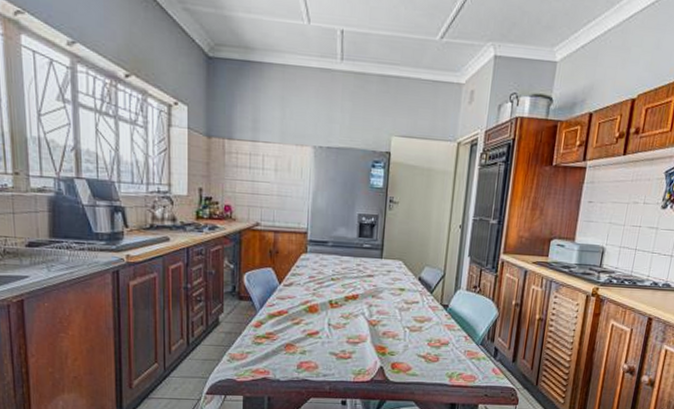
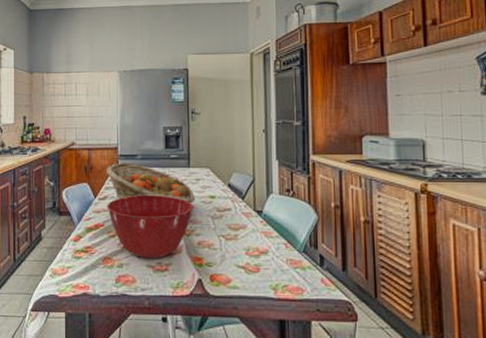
mixing bowl: none [292,283,382,347] -> present [107,195,193,259]
fruit basket: none [293,249,384,295] -> present [106,163,195,203]

